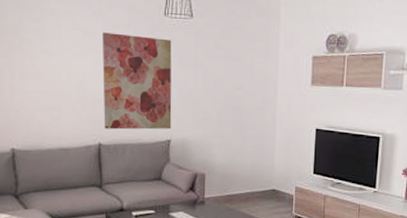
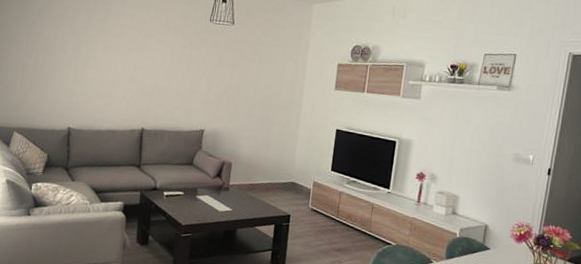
wall art: present [103,32,172,130] -> none [148,33,214,120]

